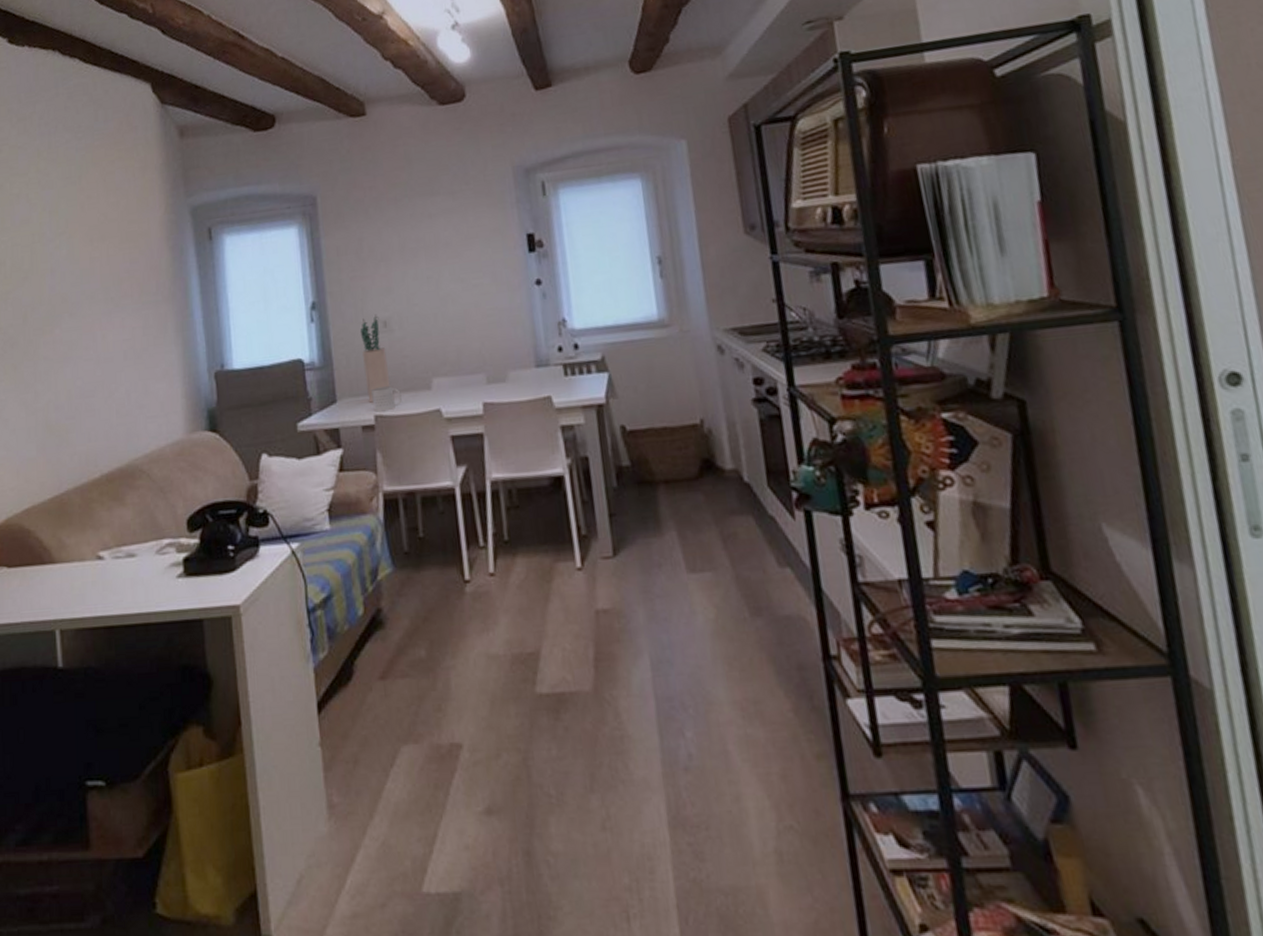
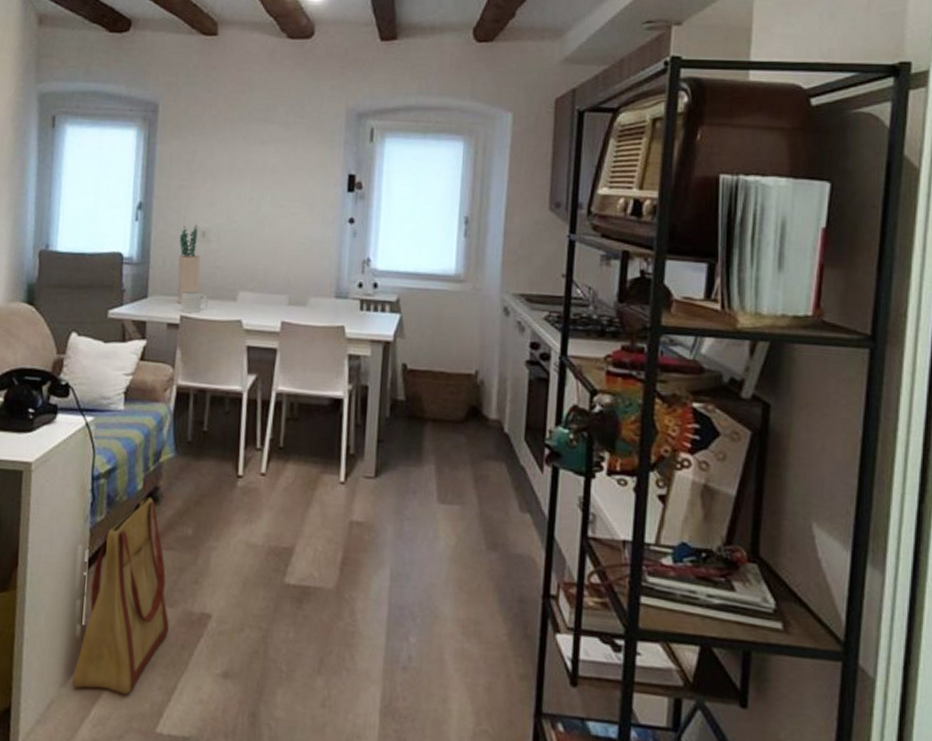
shopping bag: none [320,621,419,855] -> present [72,496,170,695]

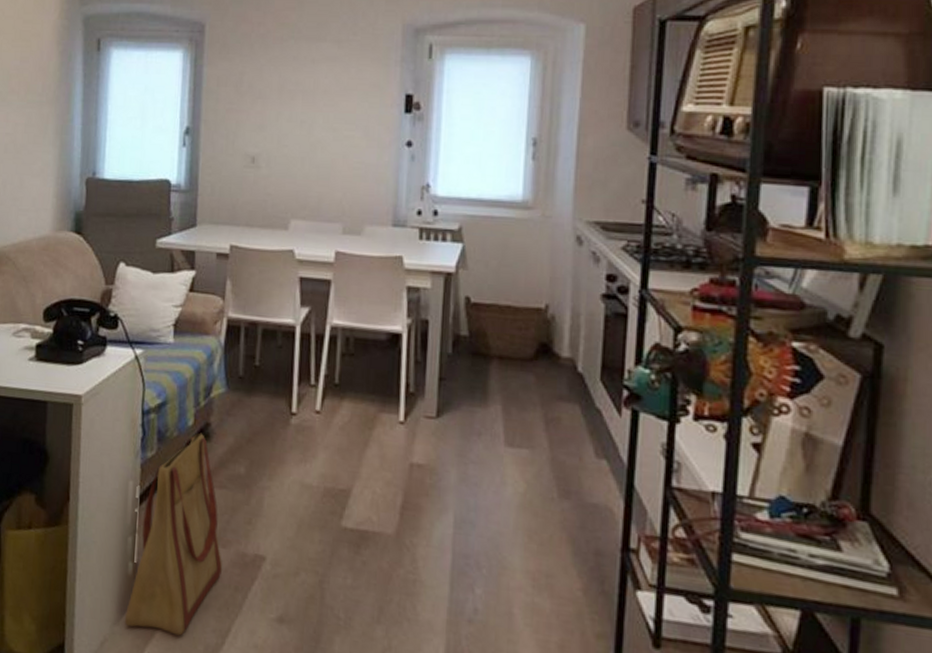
vase: present [177,223,201,305] -> none [226,149,250,234]
mug: present [180,290,208,314] -> none [230,219,259,244]

